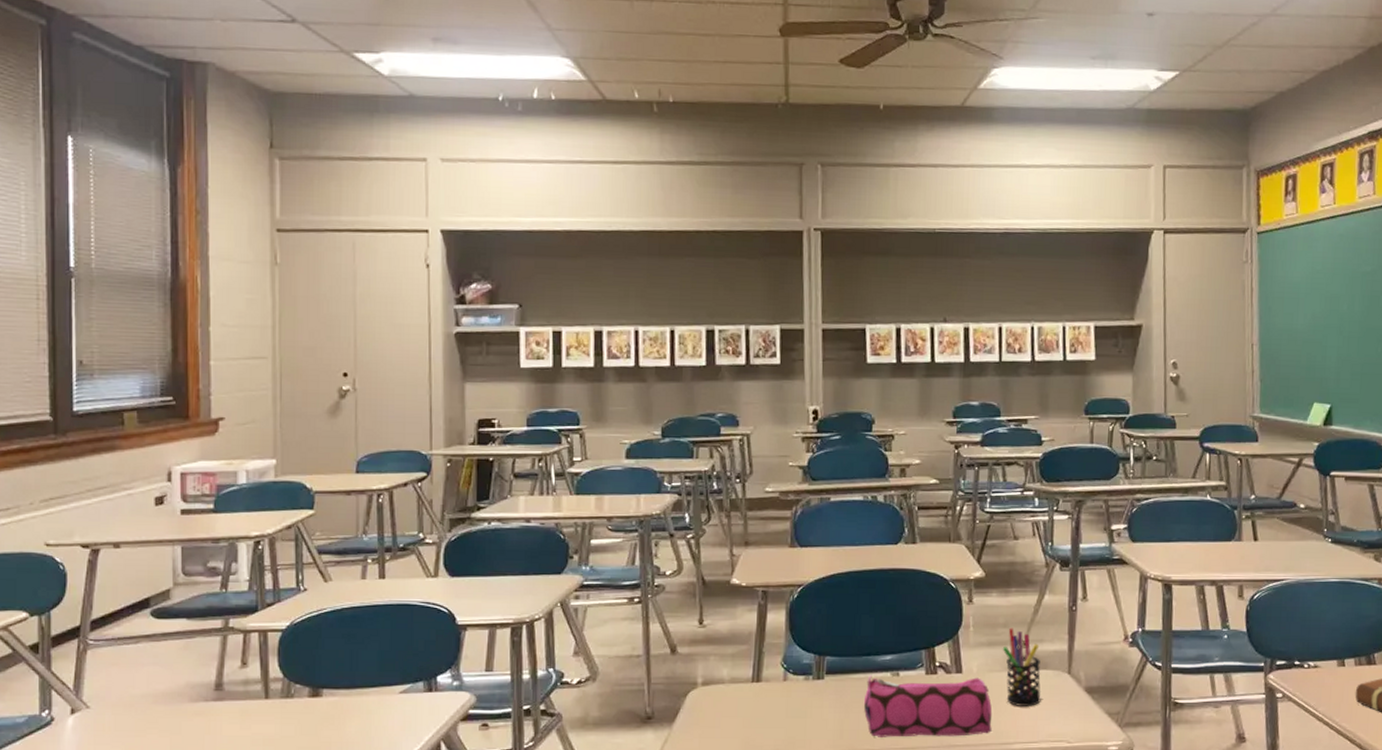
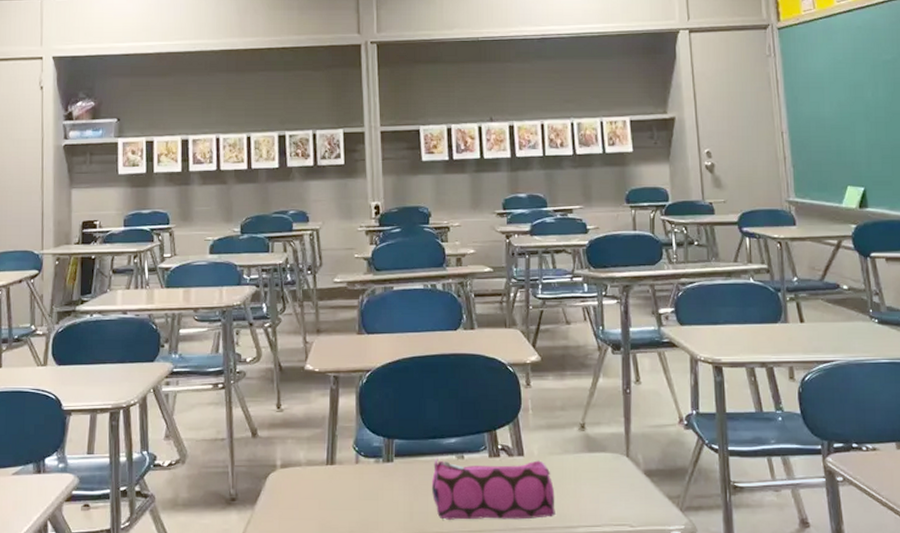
pen holder: present [1002,627,1041,706] -> none [561,410,602,489]

